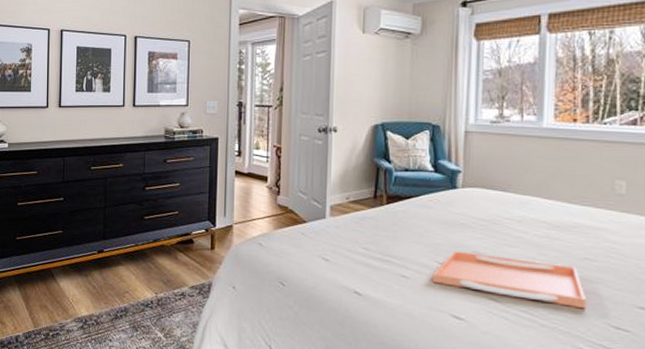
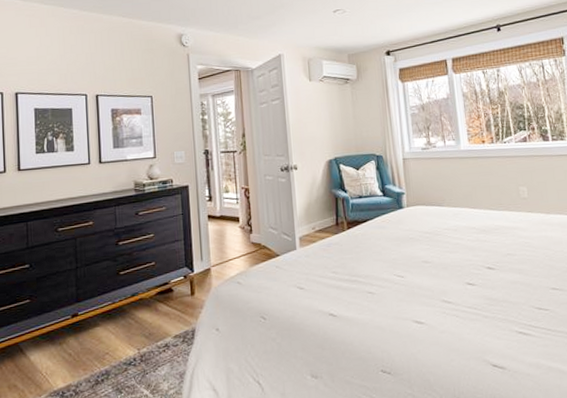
serving tray: present [432,251,587,309] -> none [393,262,515,297]

